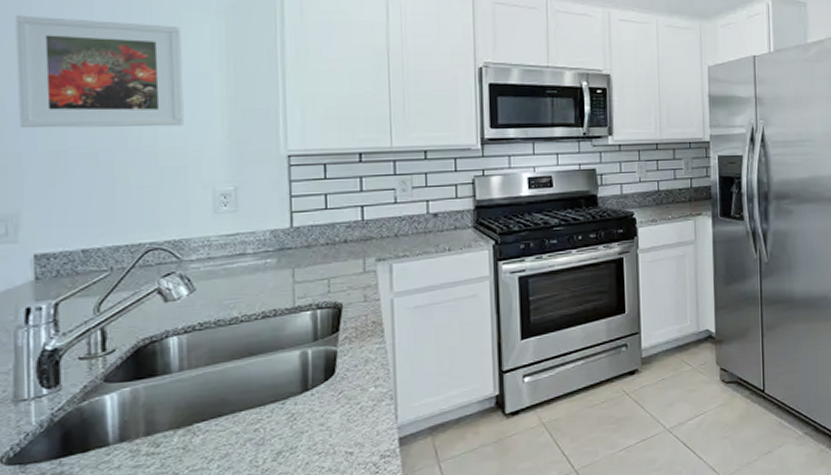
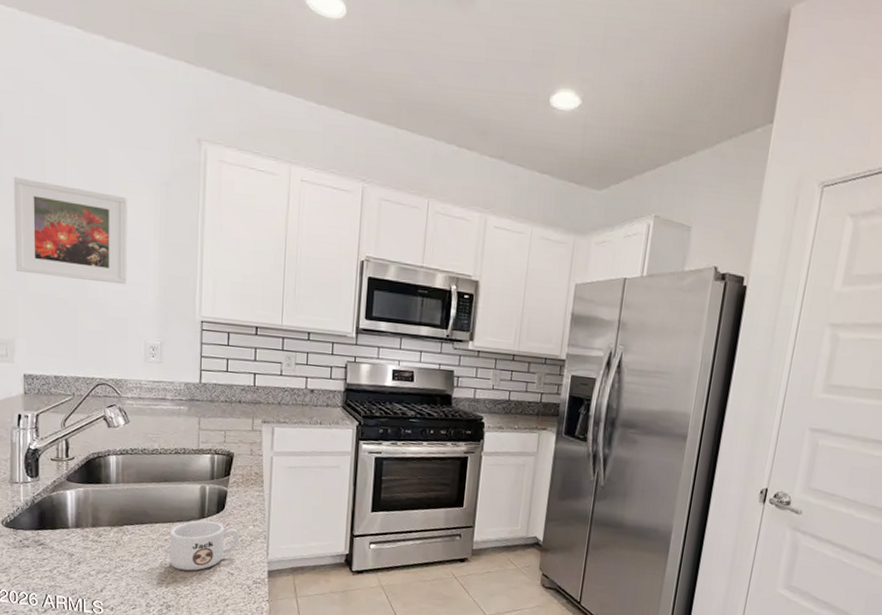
mug: none [260,392,358,464] -> present [169,520,240,571]

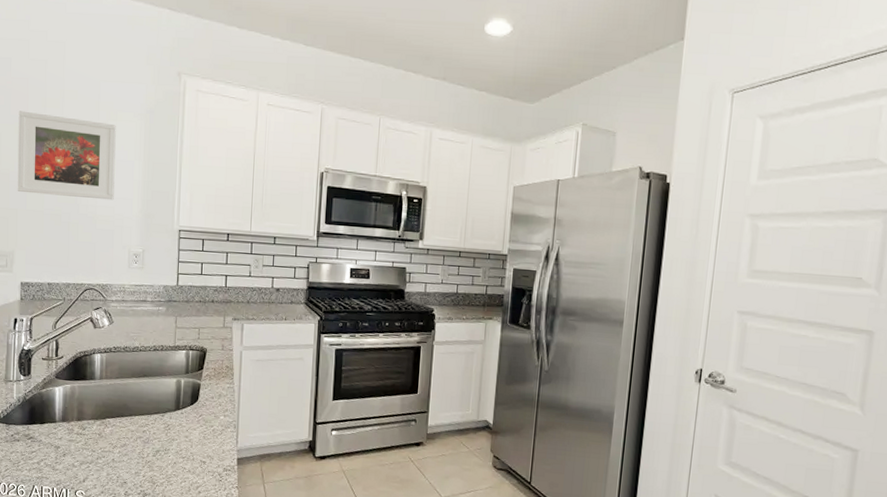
mug: present [169,520,240,571] -> none [146,412,211,460]

